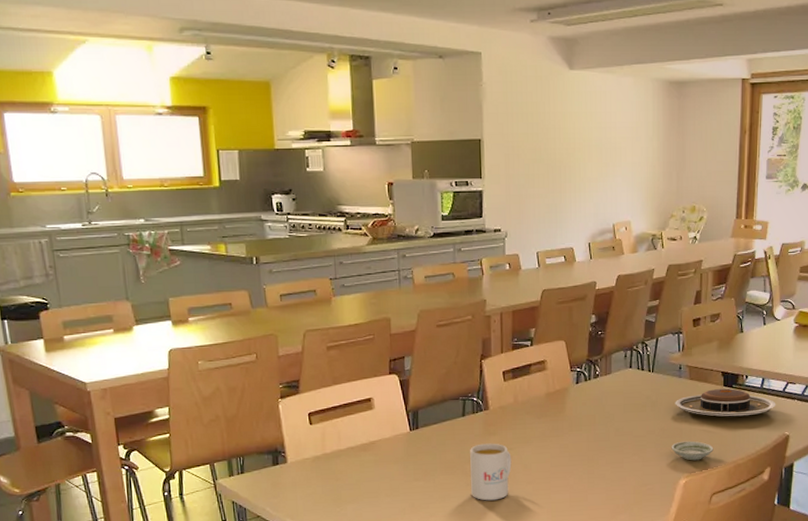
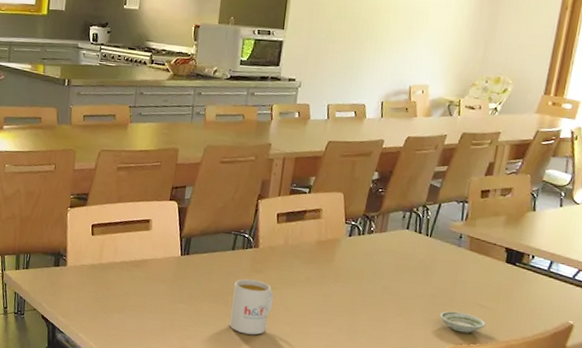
plate: present [675,388,776,417] -> none [449,264,563,298]

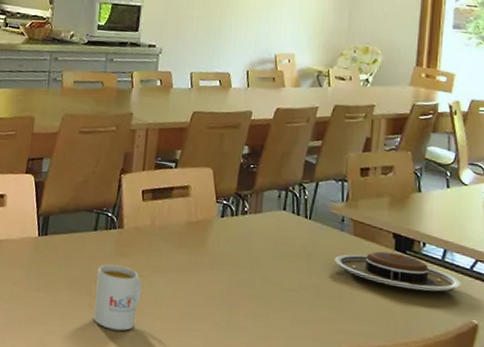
saucer: present [439,311,486,333] -> none [327,305,380,333]
plate: none [449,264,563,298] -> present [334,251,462,292]

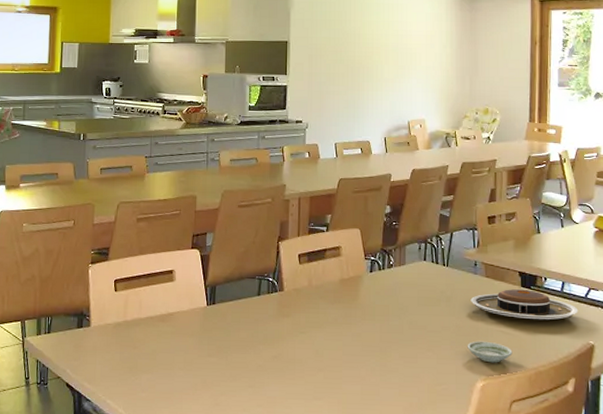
mug: present [94,264,142,331] -> none [262,324,304,385]
saucer: none [327,305,380,333] -> present [467,341,513,363]

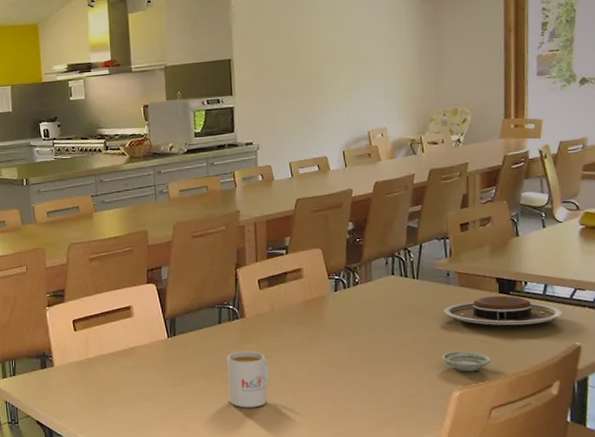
mug: none [262,324,304,385] -> present [227,350,270,408]

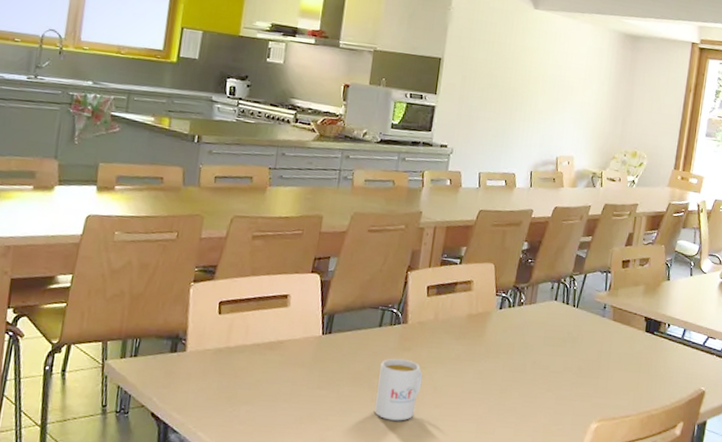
saucer: present [442,351,491,372] -> none [586,383,629,406]
plate: present [444,295,563,326] -> none [595,333,695,366]

